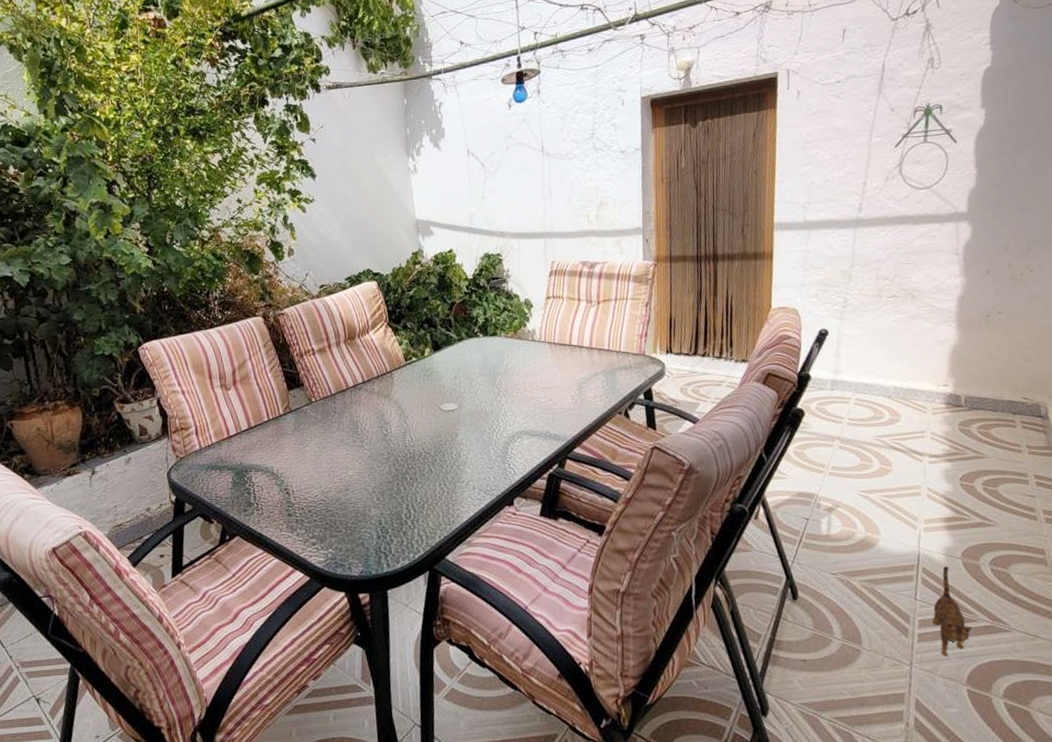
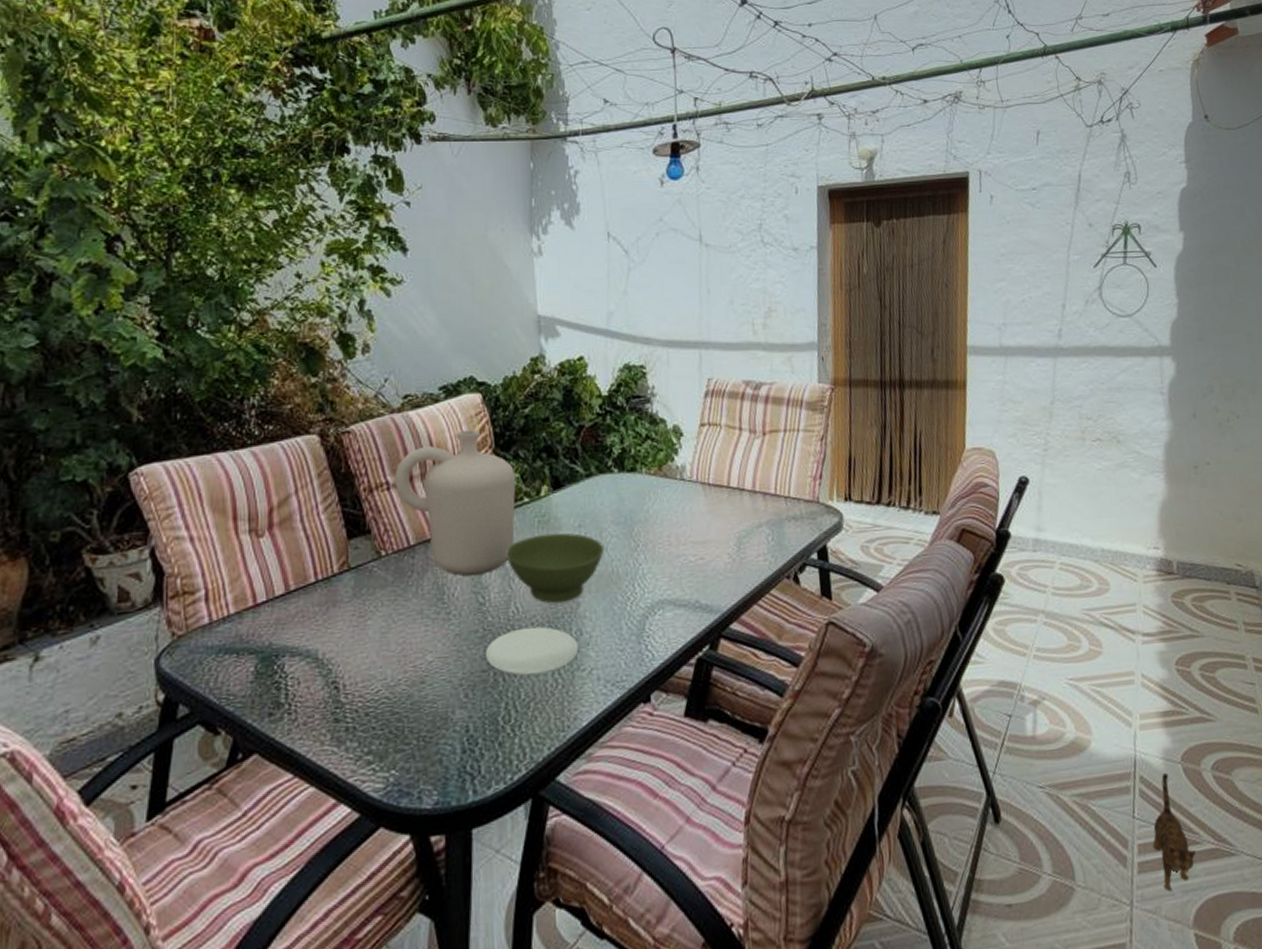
water jug: none [317,308,407,415] -> present [393,429,516,576]
plate: none [390,451,458,486] -> present [486,626,579,676]
bowl: none [401,383,475,434] -> present [506,532,605,603]

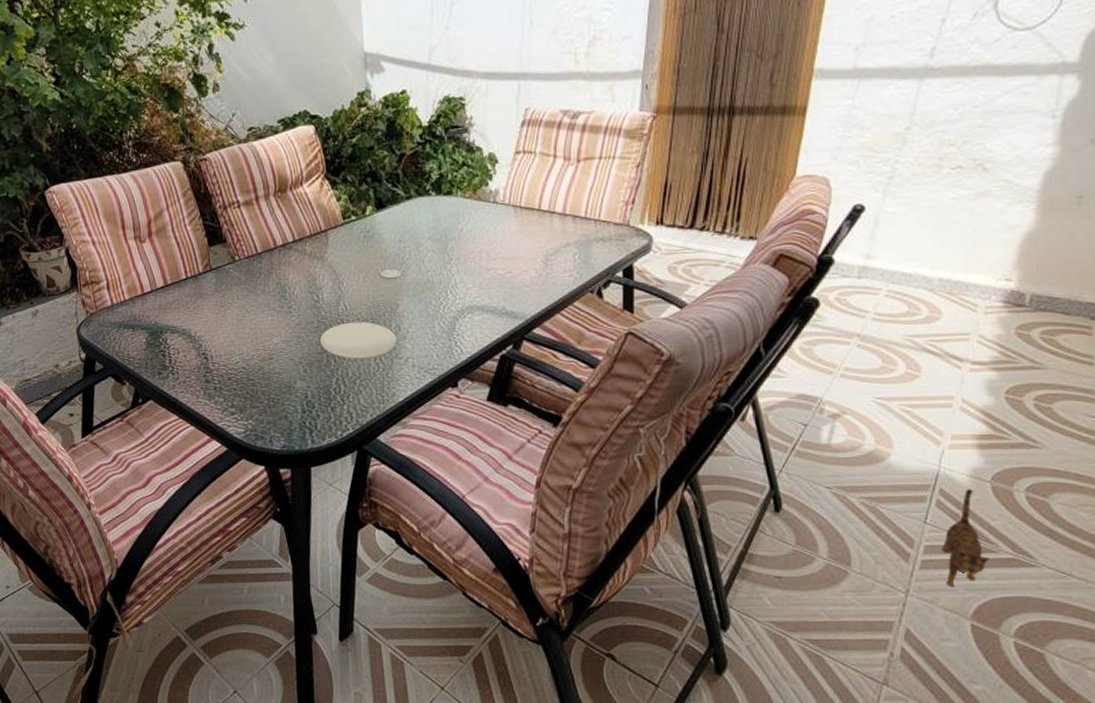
water jug: present [393,429,516,576] -> none [243,157,345,278]
bowl: present [506,532,605,603] -> none [336,246,421,303]

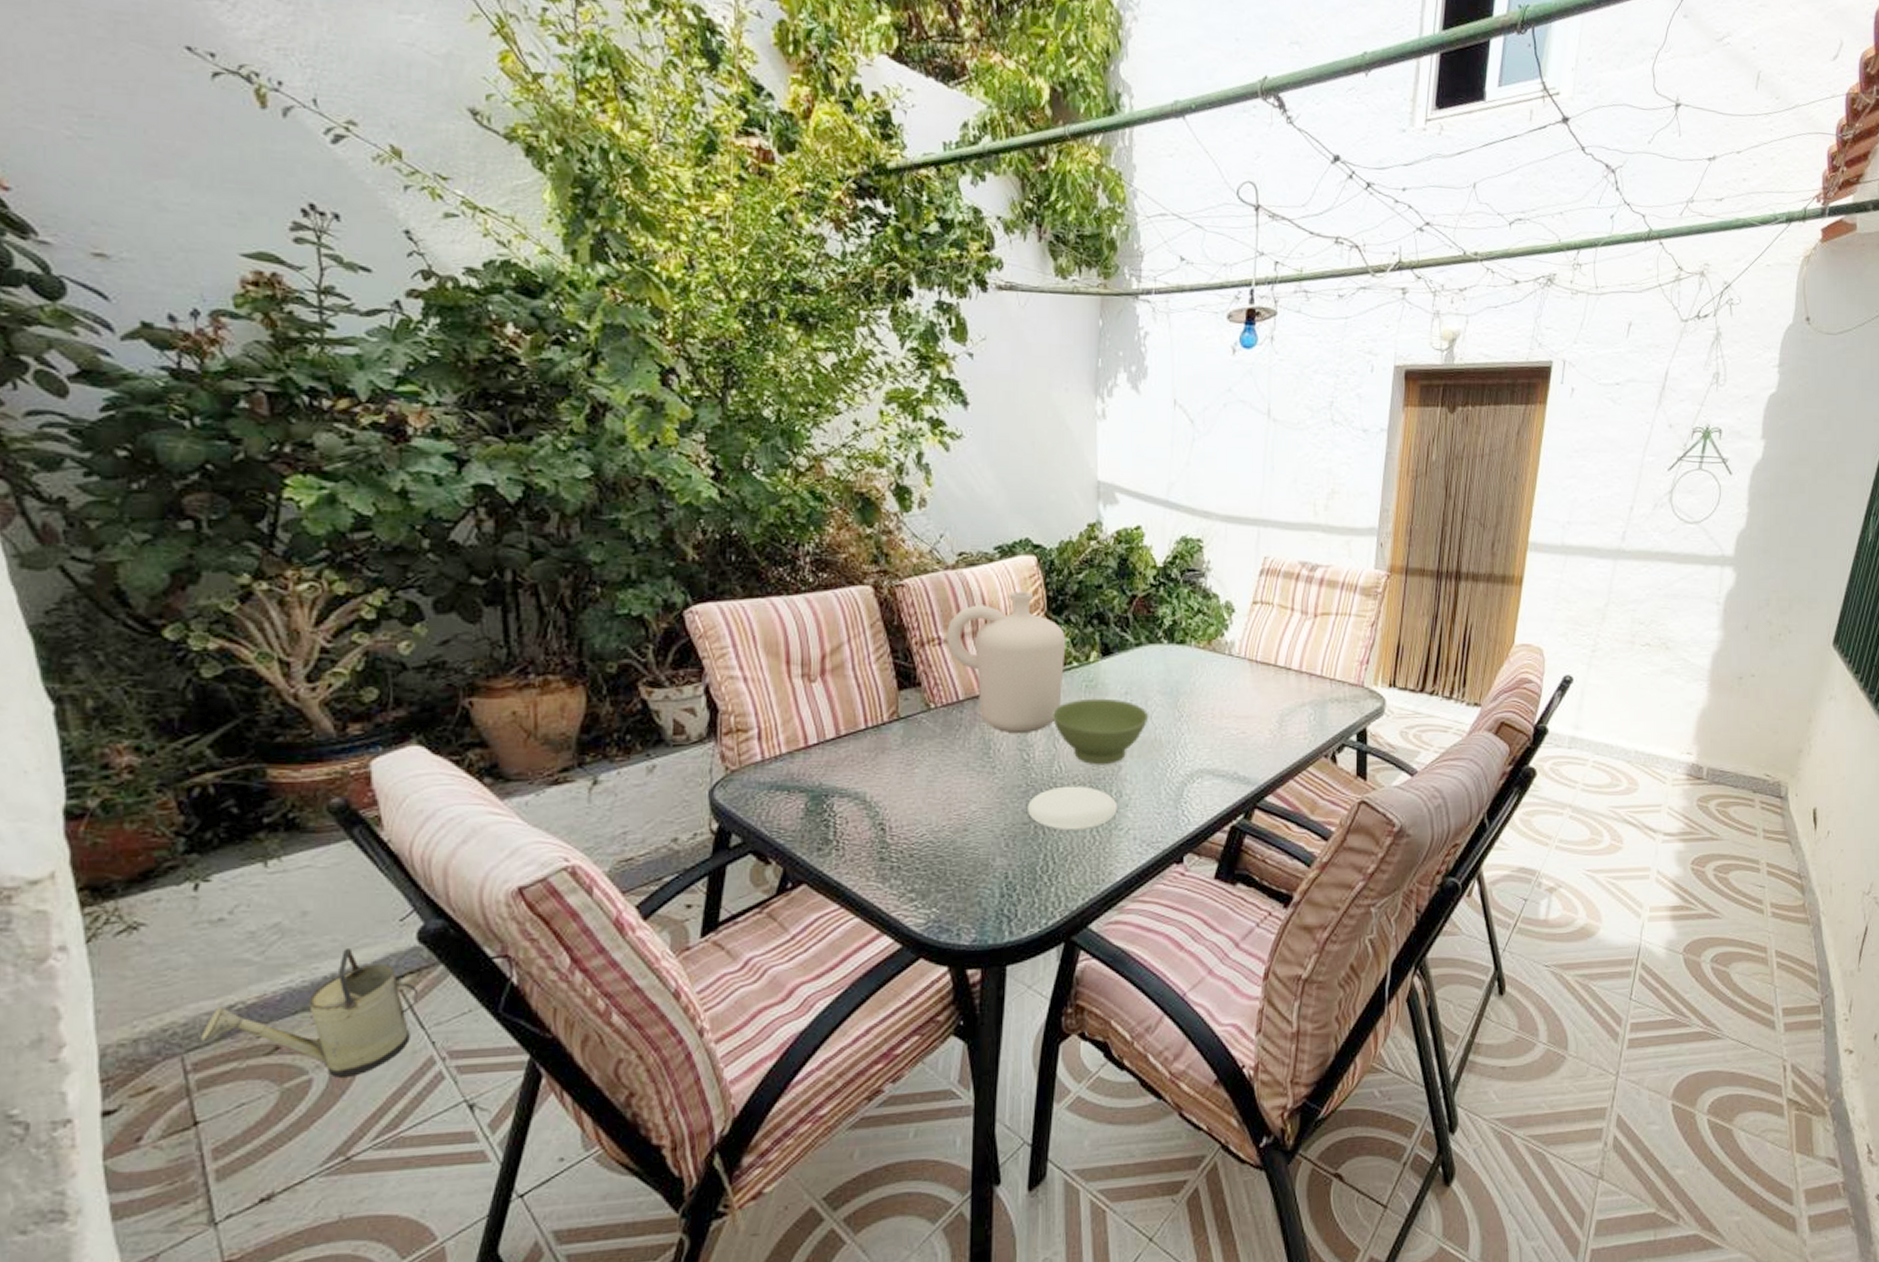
water jug: none [243,157,345,278] -> present [945,591,1066,732]
bowl: none [336,246,421,303] -> present [1053,698,1149,764]
cat: present [941,489,989,588] -> none [1645,962,1684,1066]

